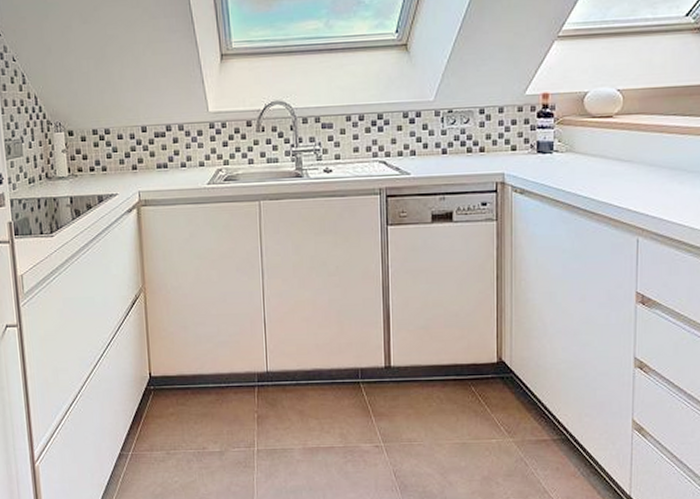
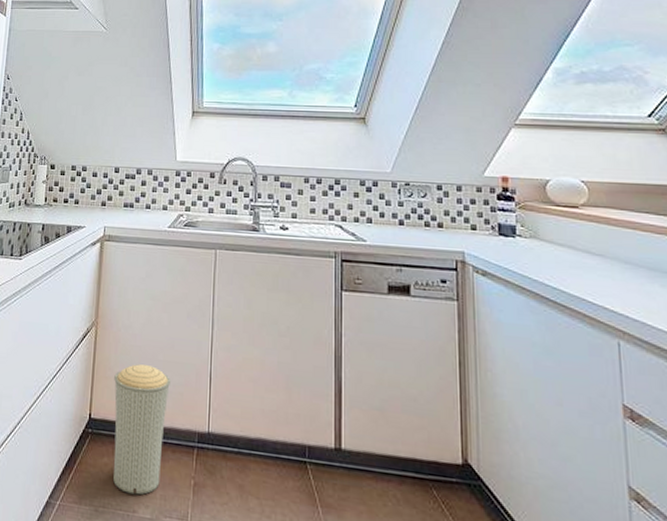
trash can: none [169,321,226,435] -> present [113,364,170,495]

